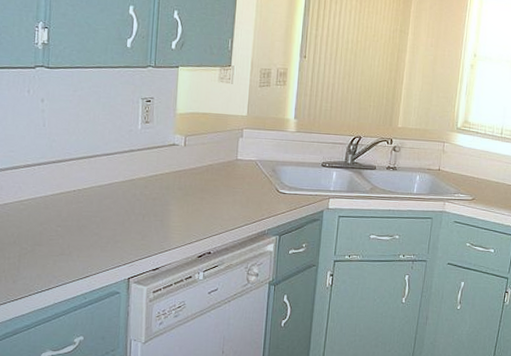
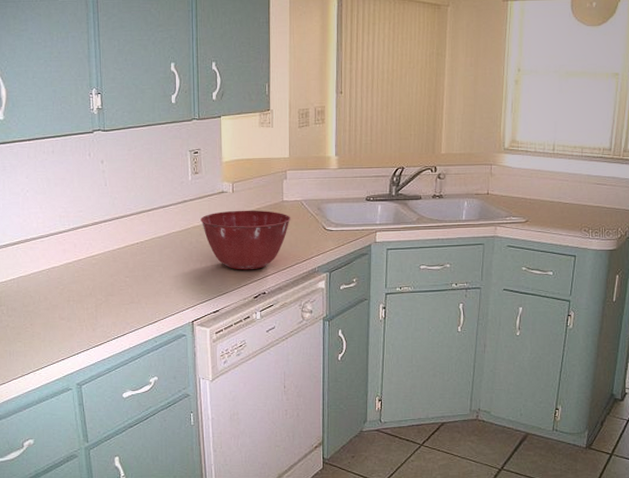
mixing bowl: none [147,164,244,228] -> present [200,210,291,270]

